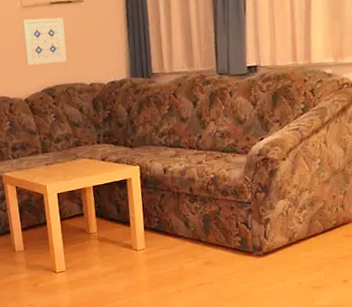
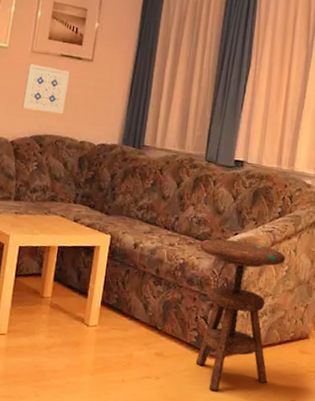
side table: none [227,144,317,286] -> present [195,238,286,392]

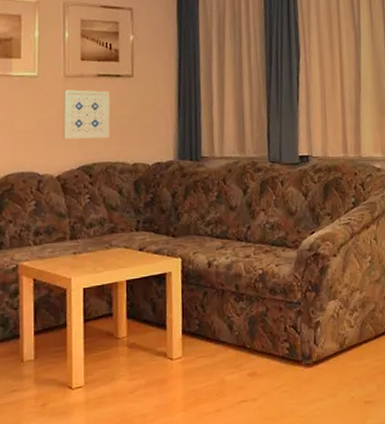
side table: present [195,238,286,392] -> none [276,239,369,402]

